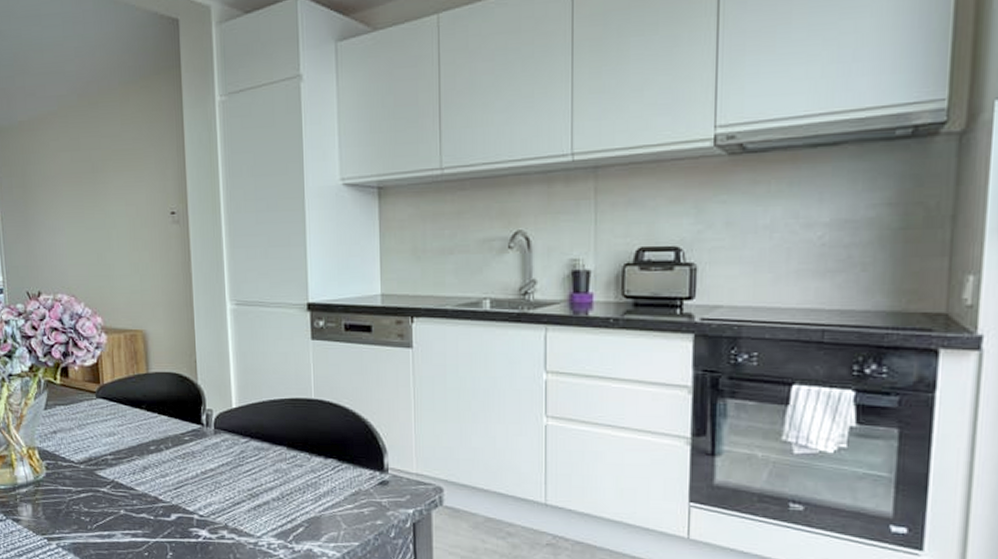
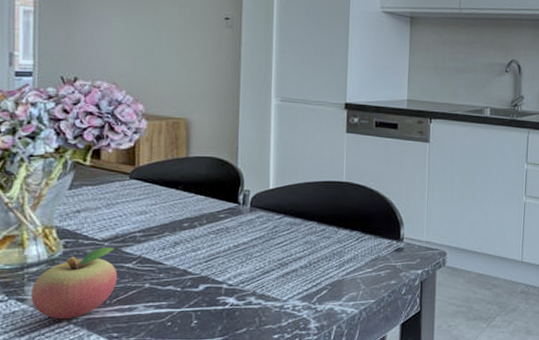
fruit: none [23,470,96,542] -> present [31,247,118,320]

